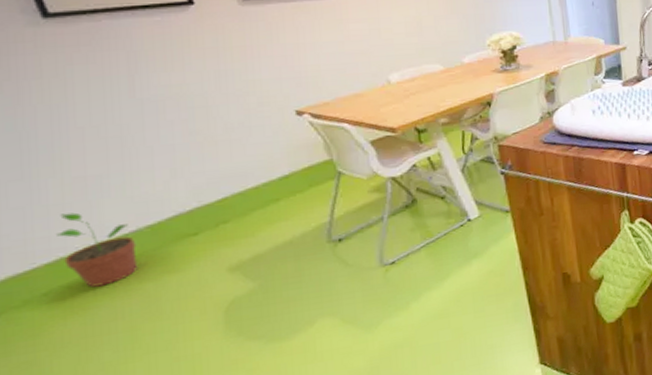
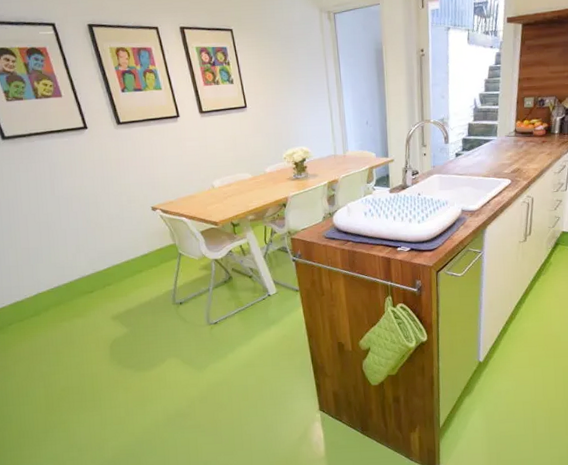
potted plant: present [57,212,138,287] -> none [15,272,60,322]

